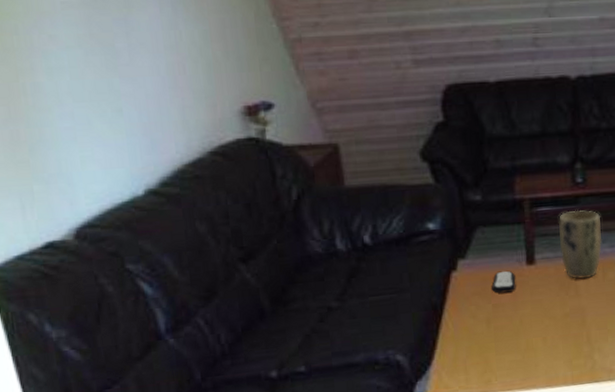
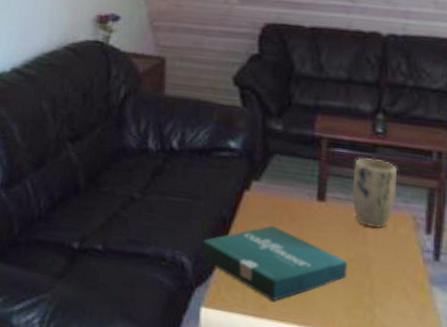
pizza box: none [415,300,565,374] -> present [201,225,348,301]
remote control: present [492,270,516,294] -> none [280,200,305,224]

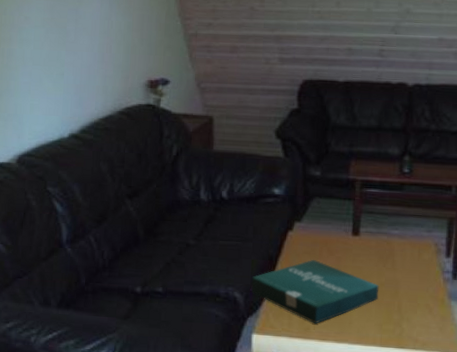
plant pot: present [351,157,398,229] -> none [382,195,422,256]

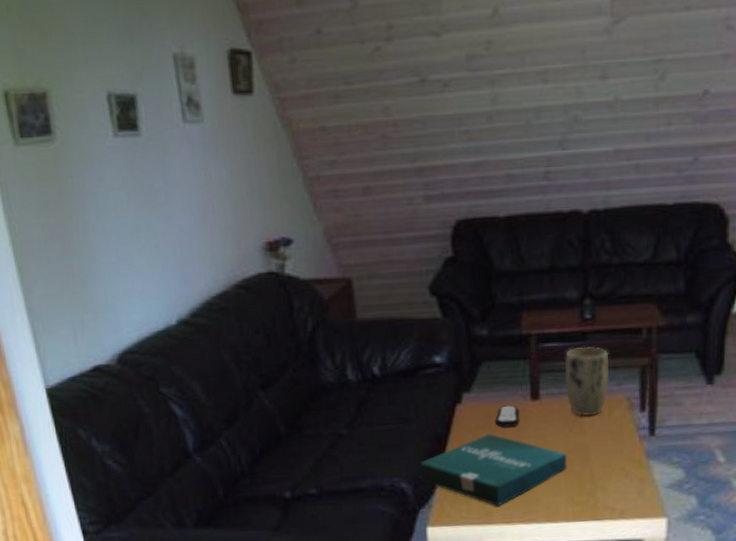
remote control: none [320,237,341,256] -> present [495,405,520,428]
plant pot: none [382,195,422,256] -> present [564,346,610,417]

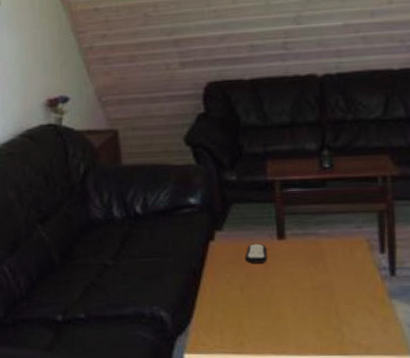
pizza box: present [419,433,567,506] -> none [177,268,314,337]
plant pot: present [564,346,610,417] -> none [306,192,350,256]

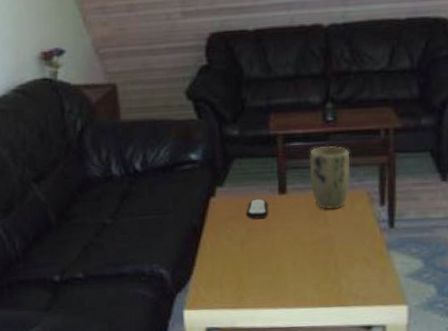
plant pot: none [306,192,350,256] -> present [309,145,351,210]

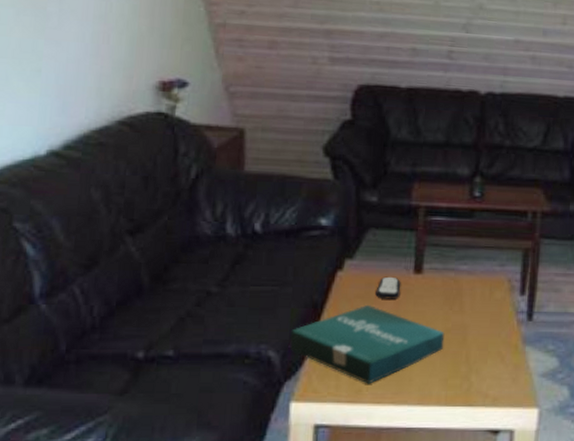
pizza box: none [177,224,313,292] -> present [290,304,445,384]
plant pot: present [309,145,351,210] -> none [449,223,495,296]

